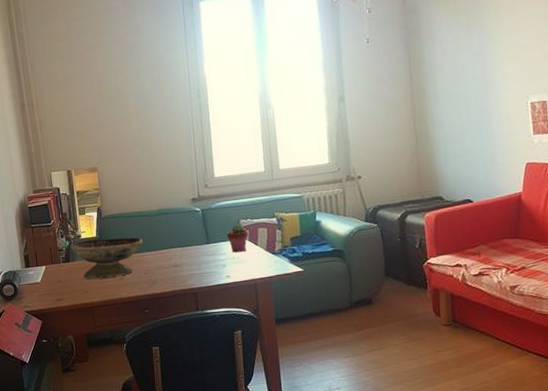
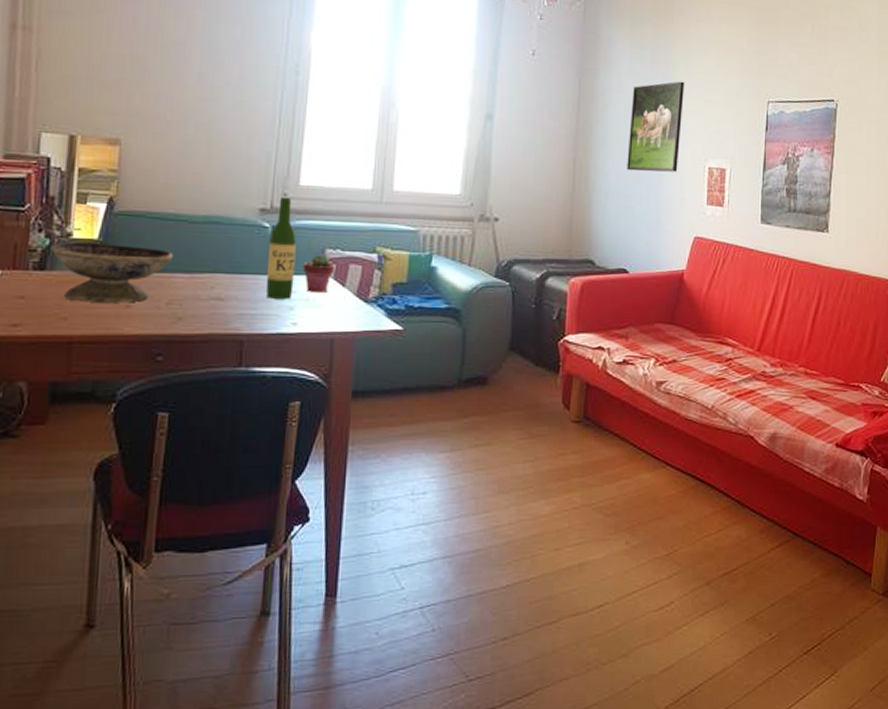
wine bottle: none [201,187,223,261] -> present [266,196,297,299]
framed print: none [454,34,503,119] -> present [627,81,685,172]

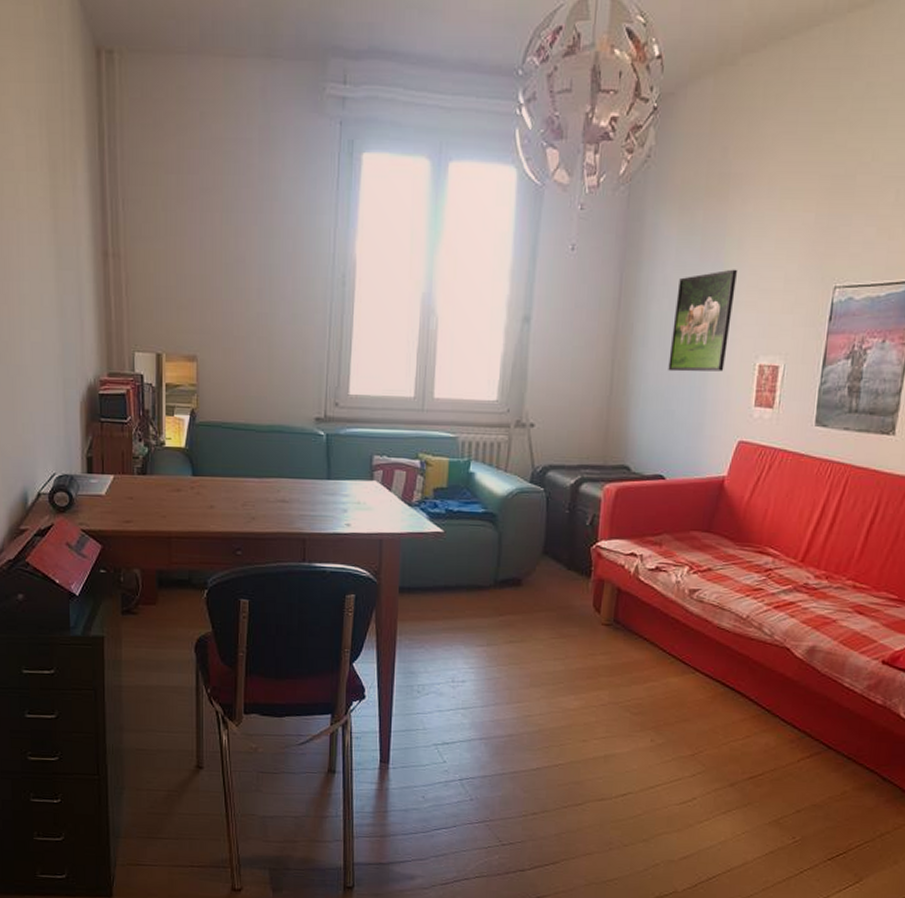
decorative bowl: present [50,241,174,303] -> none [149,449,245,504]
wine bottle: present [266,196,297,299] -> none [323,406,348,502]
potted succulent: present [303,253,334,292] -> none [354,460,381,496]

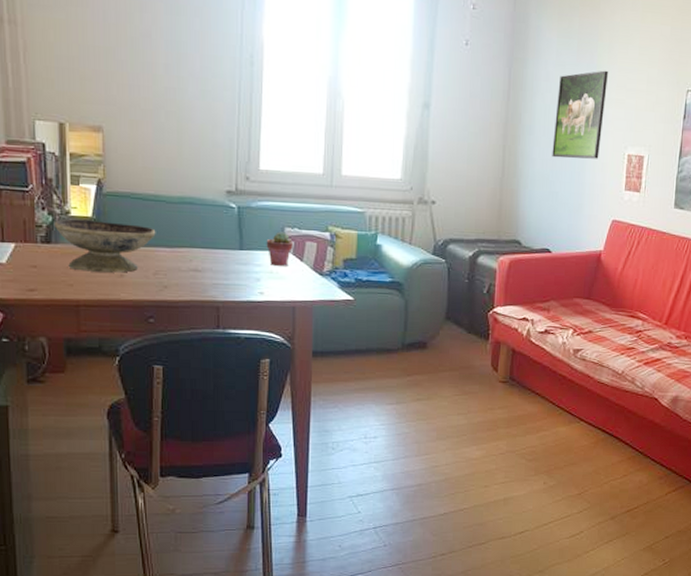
decorative bowl: none [149,449,245,504] -> present [53,218,156,273]
potted succulent: none [354,460,381,496] -> present [266,231,293,266]

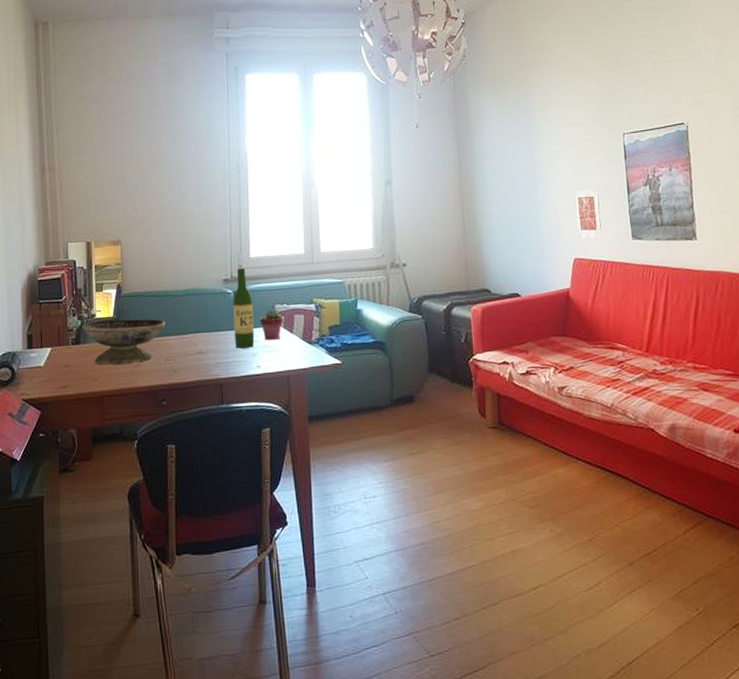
wine bottle: none [235,180,259,272] -> present [233,267,255,349]
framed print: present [552,70,609,159] -> none [503,128,551,210]

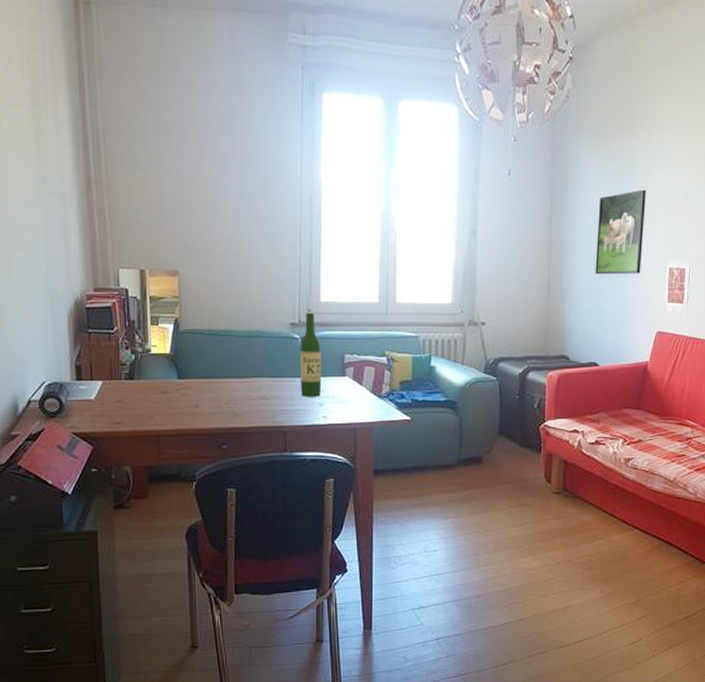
decorative bowl: present [82,319,166,365] -> none [136,356,228,404]
potted succulent: present [260,309,283,340] -> none [328,358,352,390]
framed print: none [503,128,551,210] -> present [595,189,647,275]

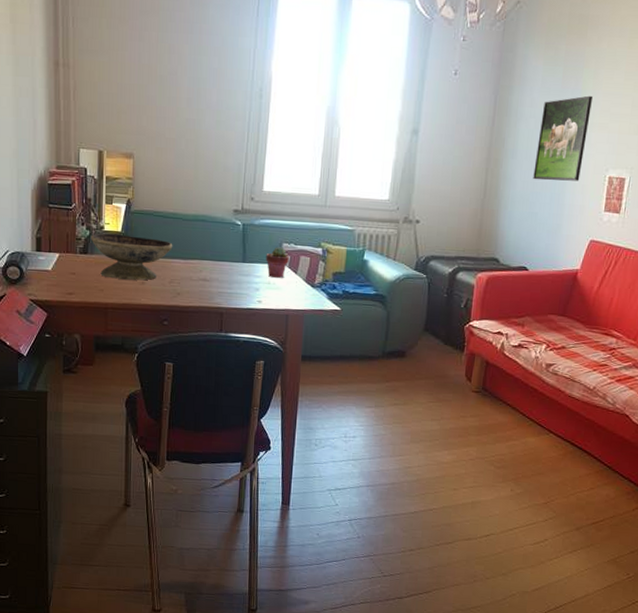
decorative bowl: none [136,356,228,404] -> present [90,233,173,281]
wine bottle: present [299,312,322,397] -> none [238,200,261,282]
potted succulent: none [328,358,352,390] -> present [266,247,289,278]

